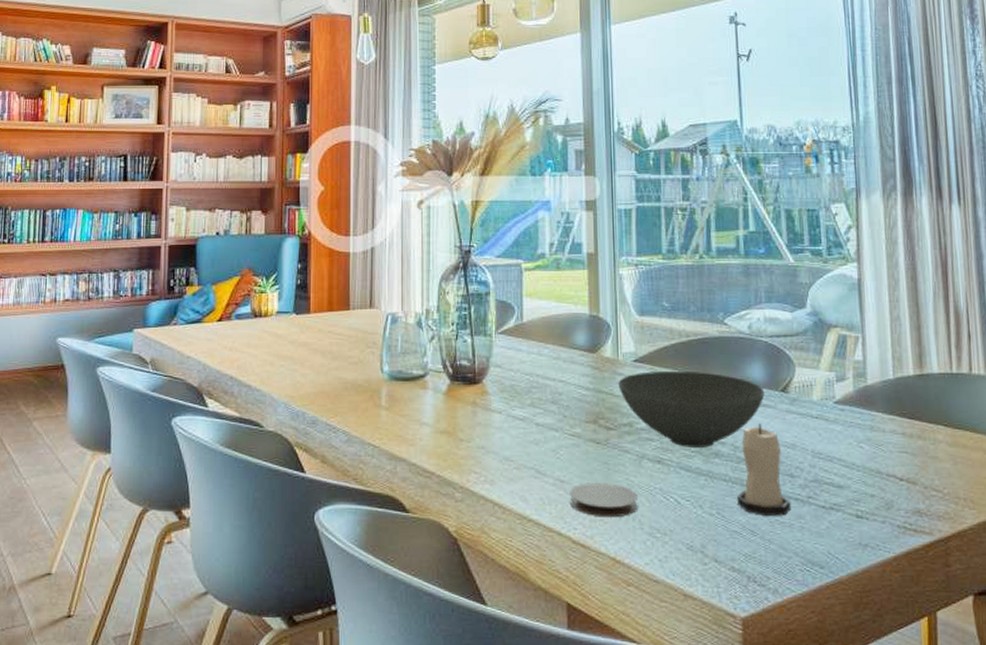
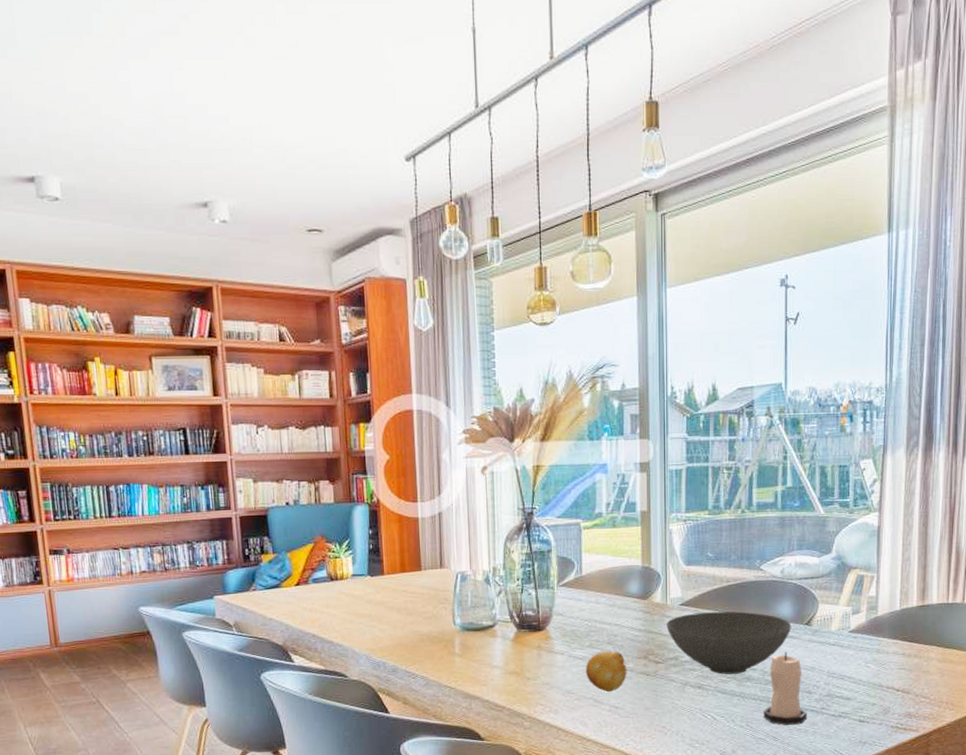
fruit: none [526,412,574,462] -> present [585,651,627,692]
coaster: present [570,483,638,518] -> none [623,707,681,734]

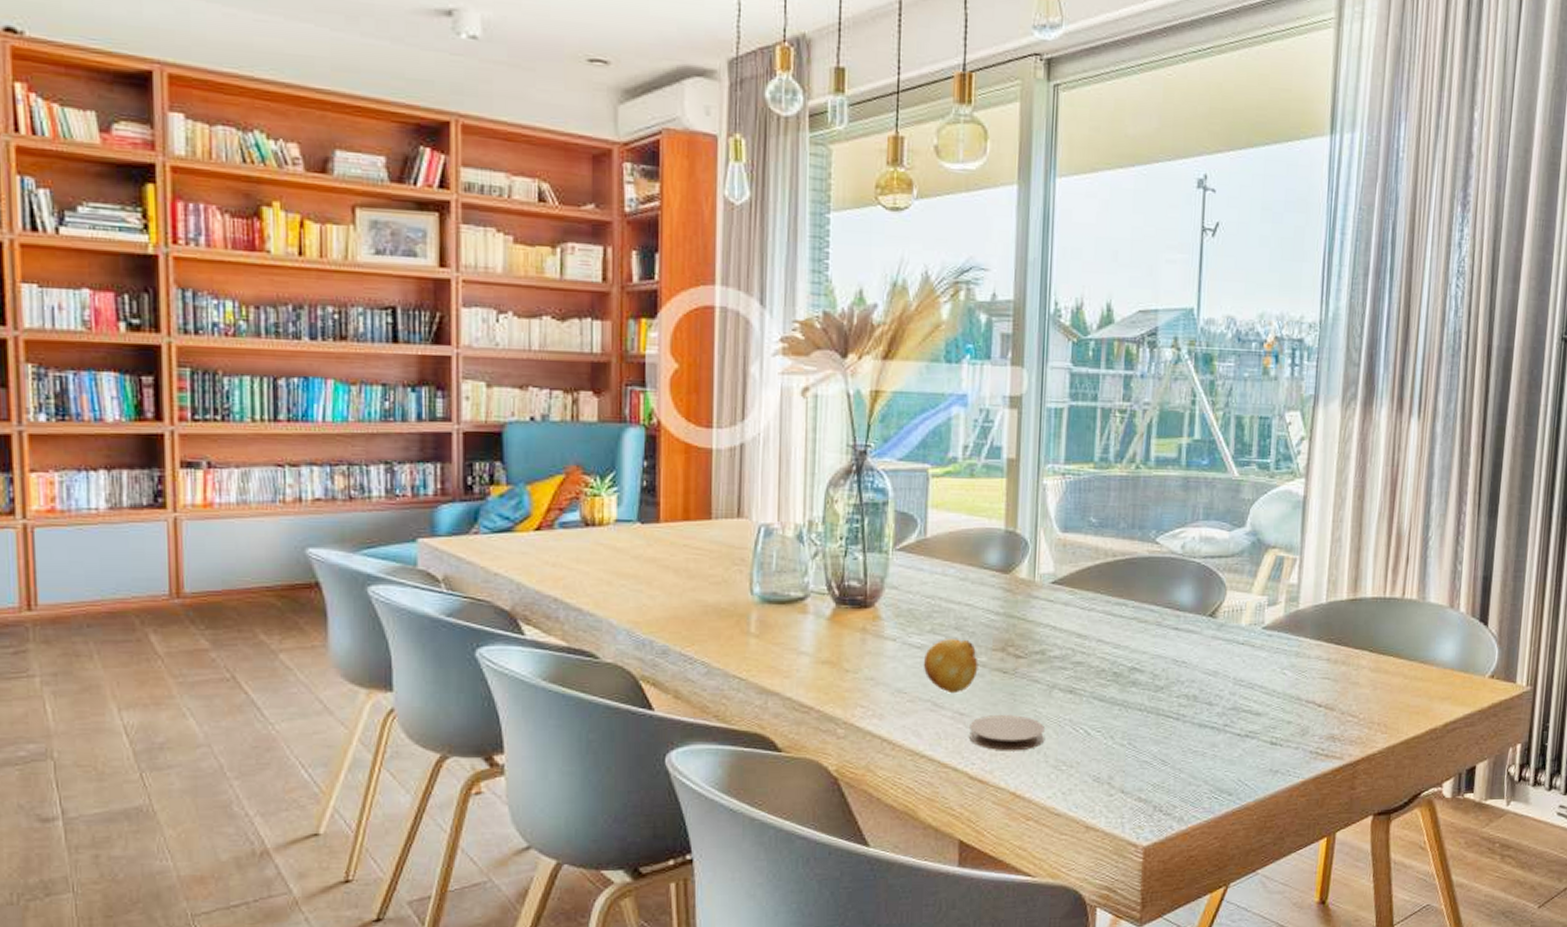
coaster: none [623,707,681,734] -> present [969,715,1045,751]
bowl: present [666,611,791,674] -> none [1032,593,1192,676]
candle: present [764,652,808,725] -> none [1151,650,1207,745]

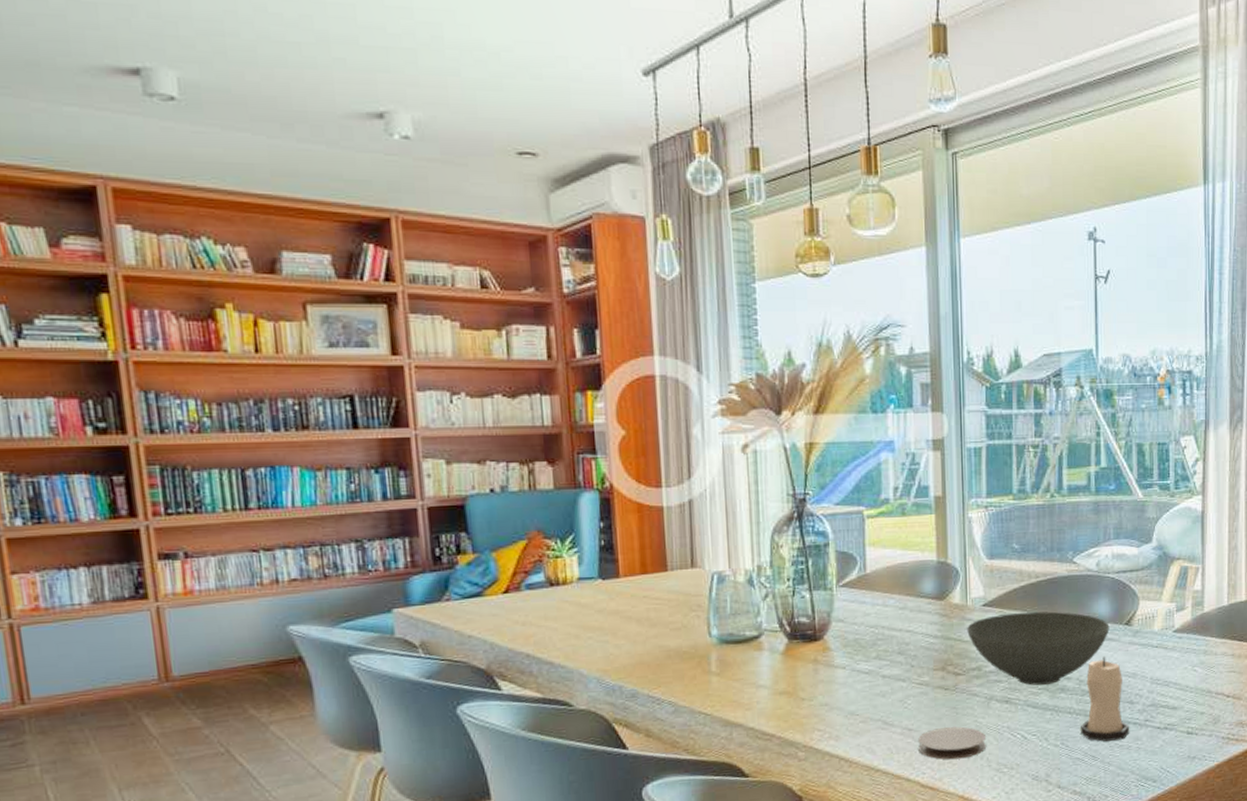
fruit: present [923,639,978,694] -> none [871,662,922,712]
bowl: none [1032,593,1192,676] -> present [967,611,1110,686]
candle: none [1151,650,1207,745] -> present [1081,657,1130,742]

